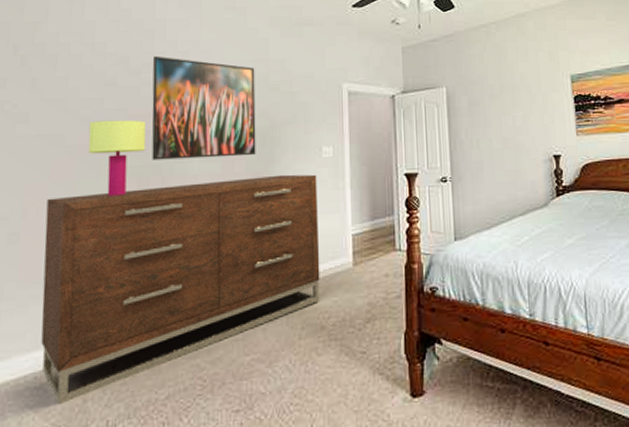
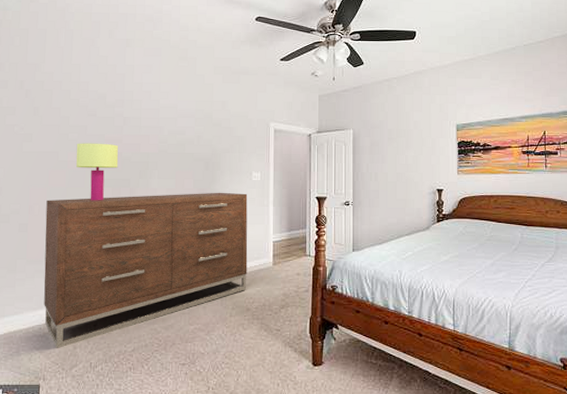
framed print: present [152,55,256,160] -> none [123,94,202,176]

